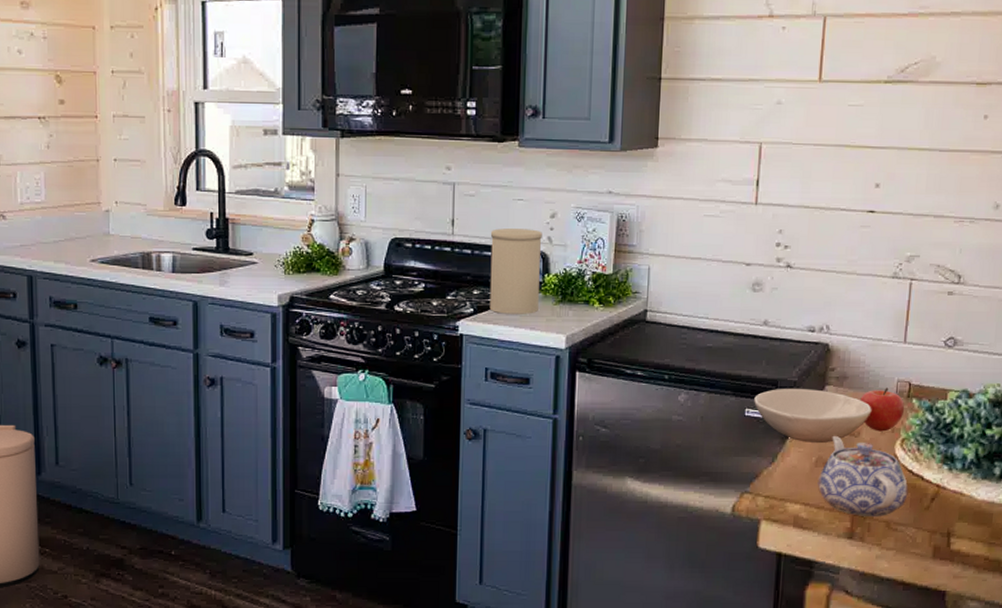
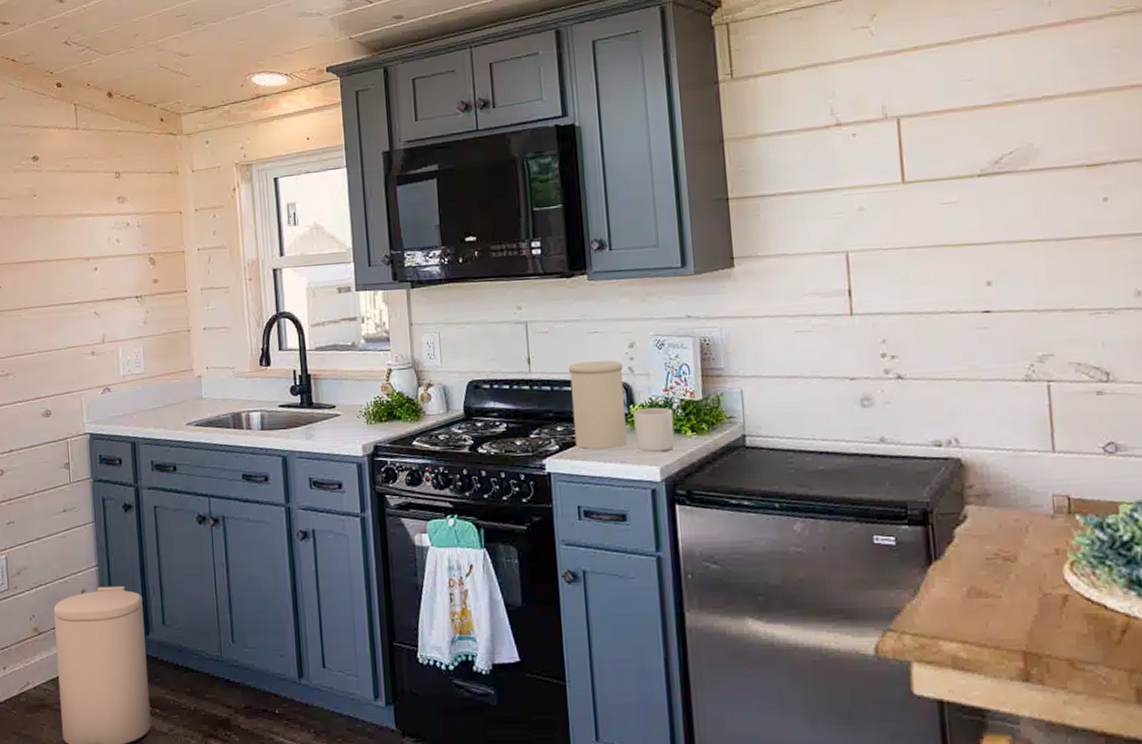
mug: none [546,278,584,321] -> present [633,407,675,453]
soup bowl: present [754,388,872,443] -> none [882,509,1027,571]
teapot: present [817,436,909,516] -> none [973,562,1091,654]
fruit: present [860,387,905,432] -> none [1010,503,1068,555]

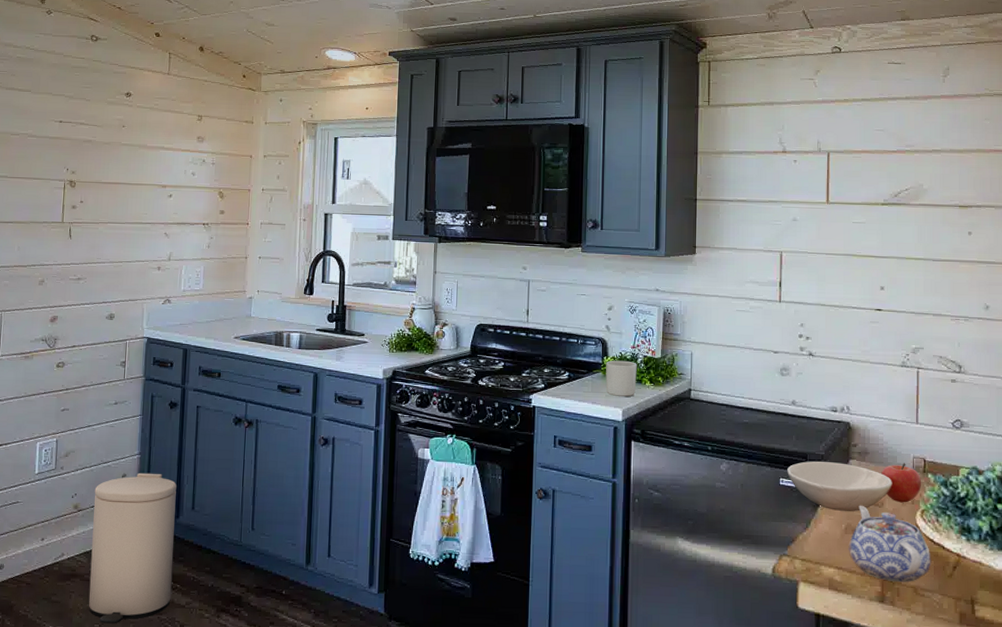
canister: present [569,360,627,449] -> none [558,318,601,391]
soup bowl: none [882,509,1027,571] -> present [787,461,893,512]
teapot: none [973,562,1091,654] -> present [848,506,931,582]
fruit: none [1010,503,1068,555] -> present [881,463,922,503]

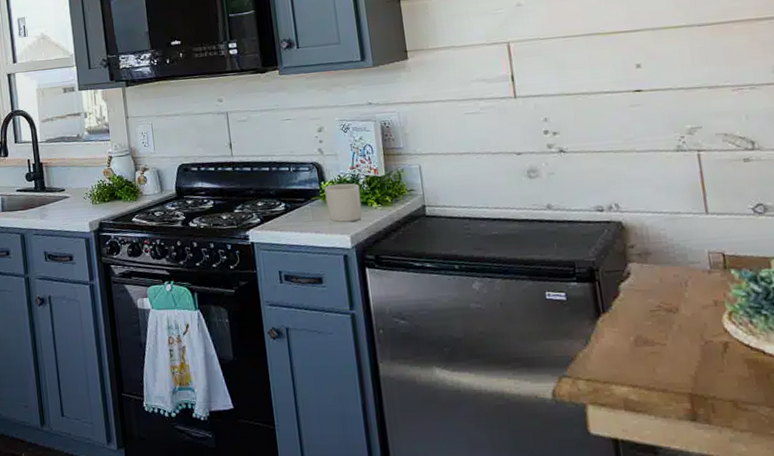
soup bowl: present [787,461,893,512] -> none [552,267,687,322]
teapot: present [848,506,931,582] -> none [641,314,752,396]
fruit: present [881,463,922,503] -> none [670,260,725,306]

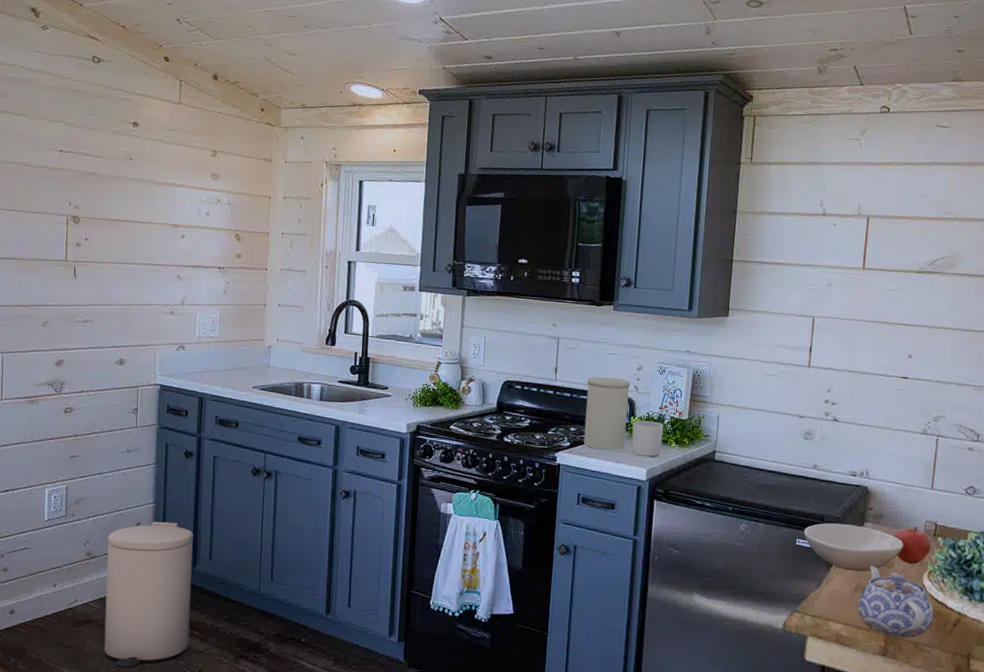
canister: none [266,143,320,221] -> present [583,377,630,450]
soup bowl: none [552,267,687,322] -> present [804,523,904,572]
teapot: none [641,314,752,396] -> present [856,566,934,638]
fruit: none [670,260,725,306] -> present [894,526,932,564]

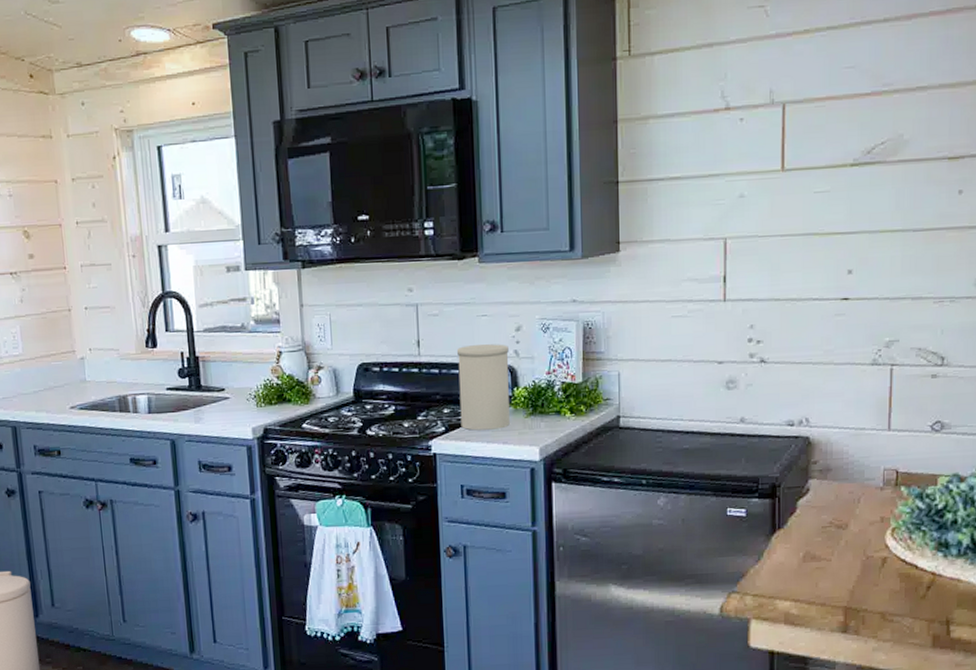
mug: present [631,420,664,458] -> none [517,389,555,434]
soup bowl: present [804,523,904,572] -> none [736,484,859,538]
teapot: present [856,566,934,638] -> none [806,530,902,609]
fruit: present [894,526,932,564] -> none [846,477,894,522]

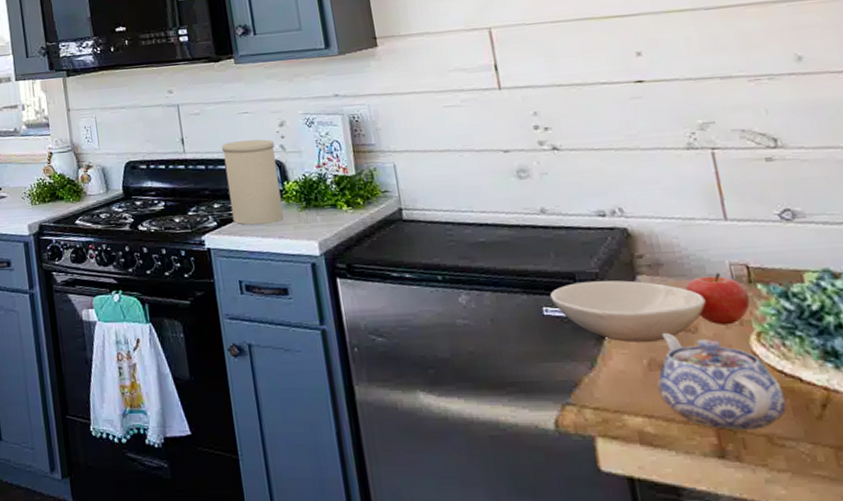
soup bowl: none [736,484,859,538] -> present [550,280,706,342]
teapot: none [806,530,902,609] -> present [656,333,788,430]
fruit: none [846,477,894,522] -> present [686,273,750,325]

